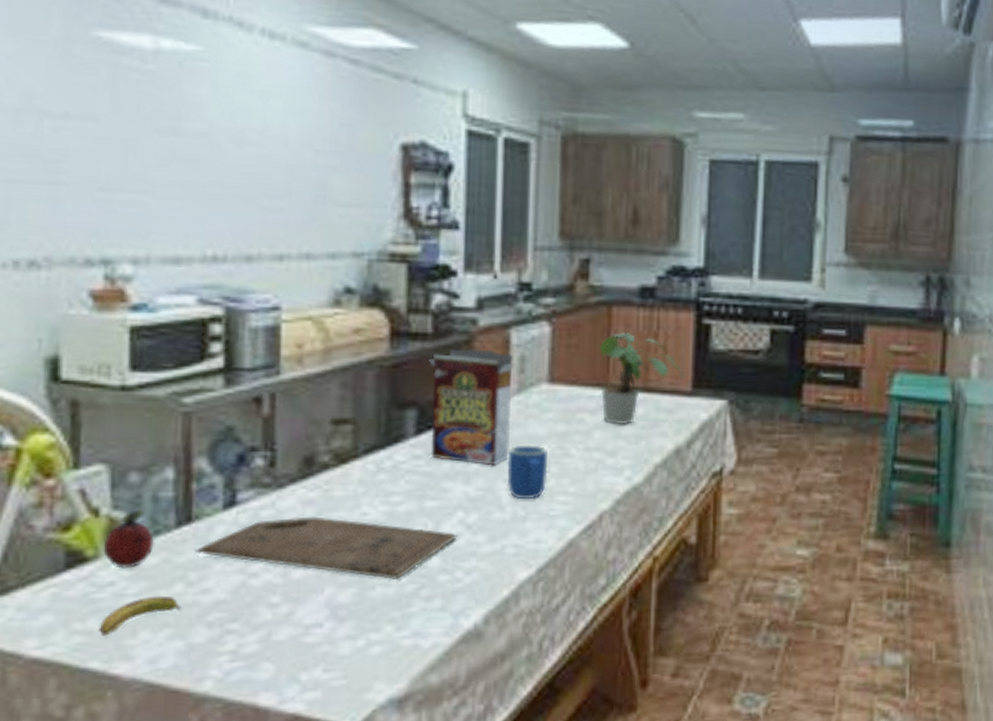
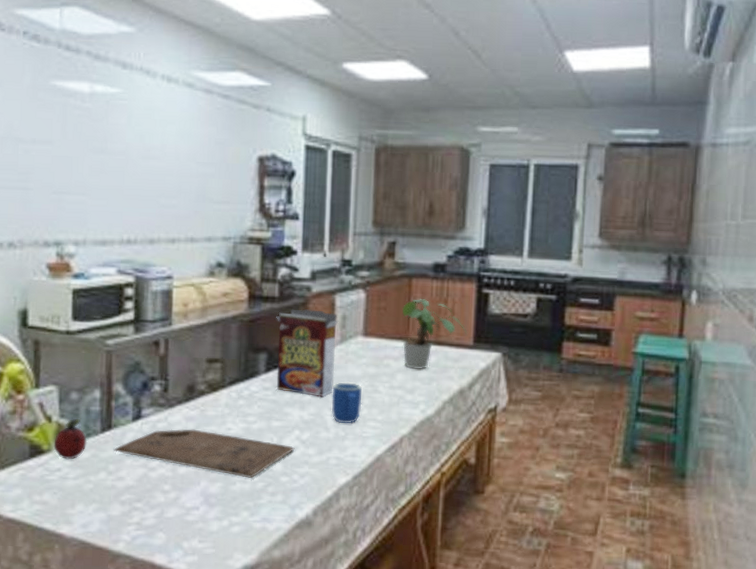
banana: present [98,595,181,636] -> none [50,480,104,506]

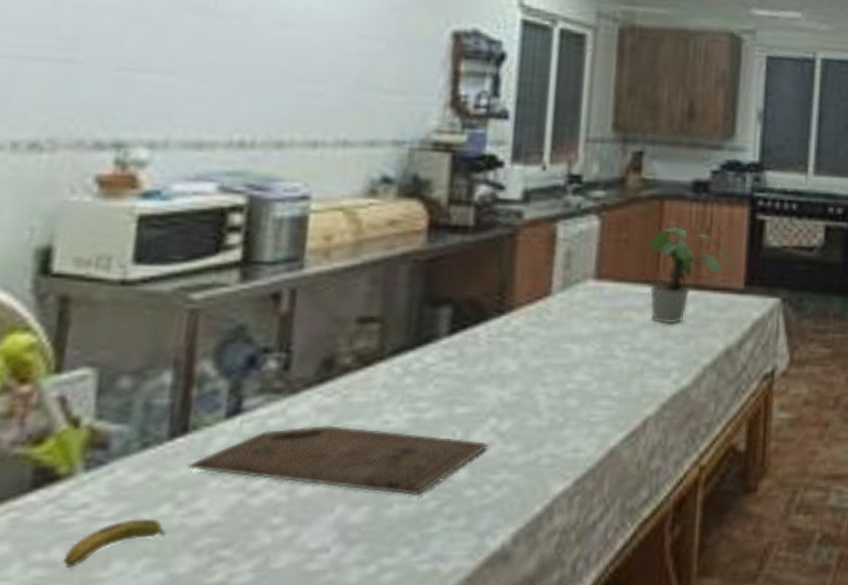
banana: none [50,480,104,506] -> present [63,518,166,568]
fruit: present [54,418,88,460] -> none [79,418,143,488]
cereal box: present [276,309,339,398] -> none [464,242,561,368]
mug: present [331,382,362,424] -> none [545,345,591,405]

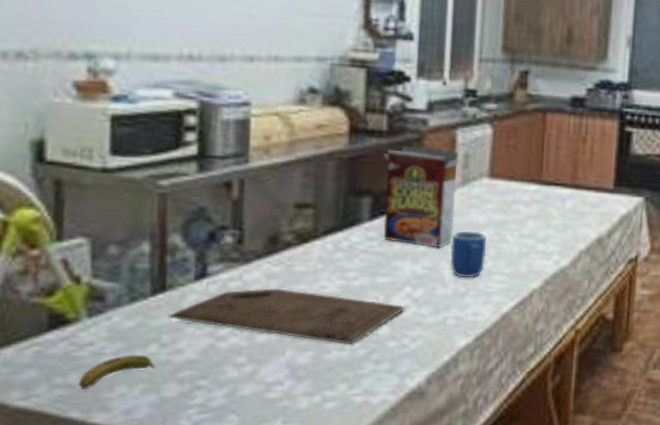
cereal box: none [464,242,561,368] -> present [383,145,461,249]
mug: none [545,345,591,405] -> present [450,230,486,279]
potted plant: present [649,226,736,324] -> none [534,135,607,217]

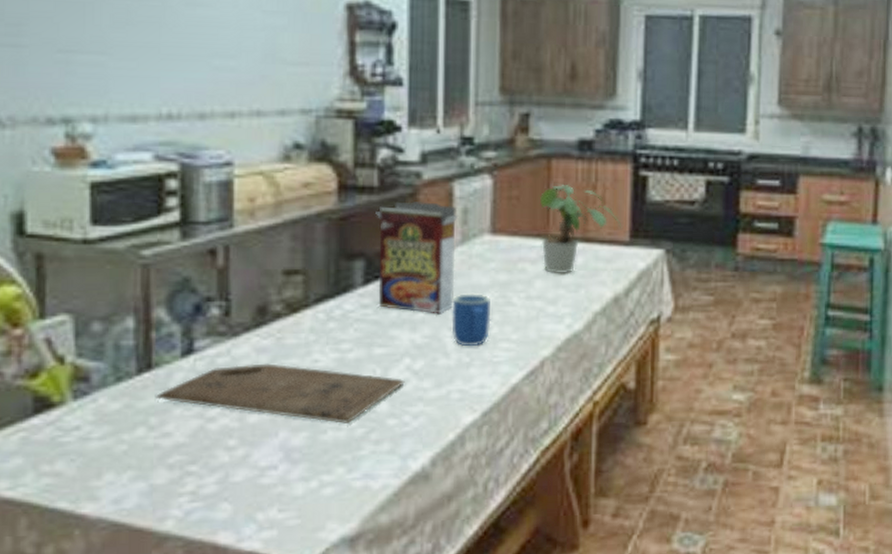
banana: present [78,355,155,389] -> none [66,439,143,478]
potted plant: none [534,135,607,217] -> present [539,184,621,275]

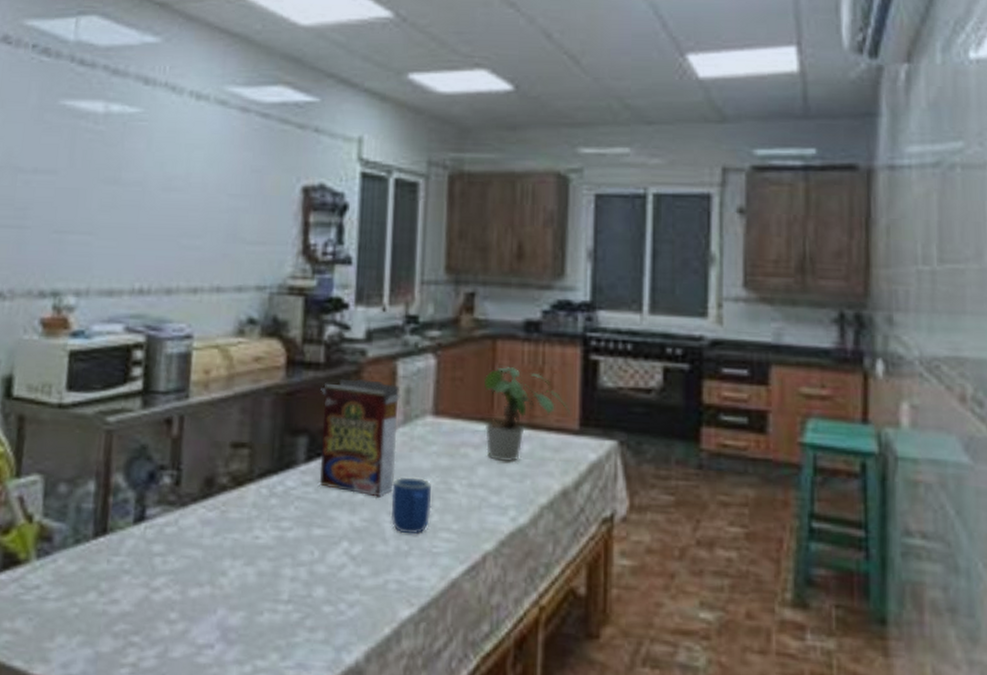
cutting board: present [156,363,405,423] -> none [108,535,342,606]

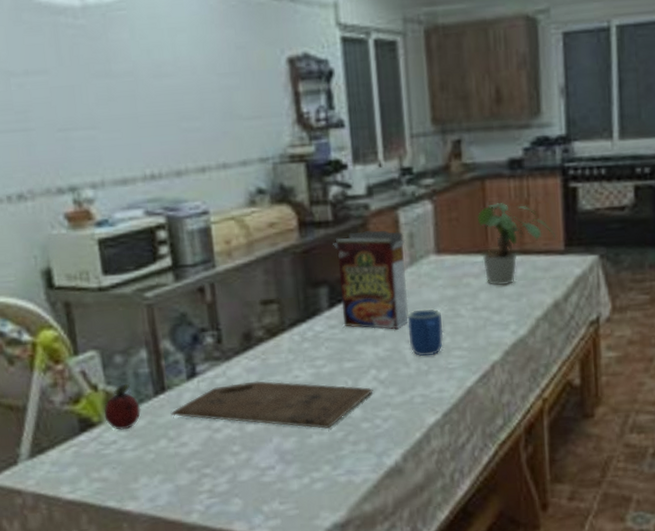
fruit: none [33,518,76,574] -> present [103,383,142,430]
cutting board: none [108,535,342,606] -> present [171,381,373,429]

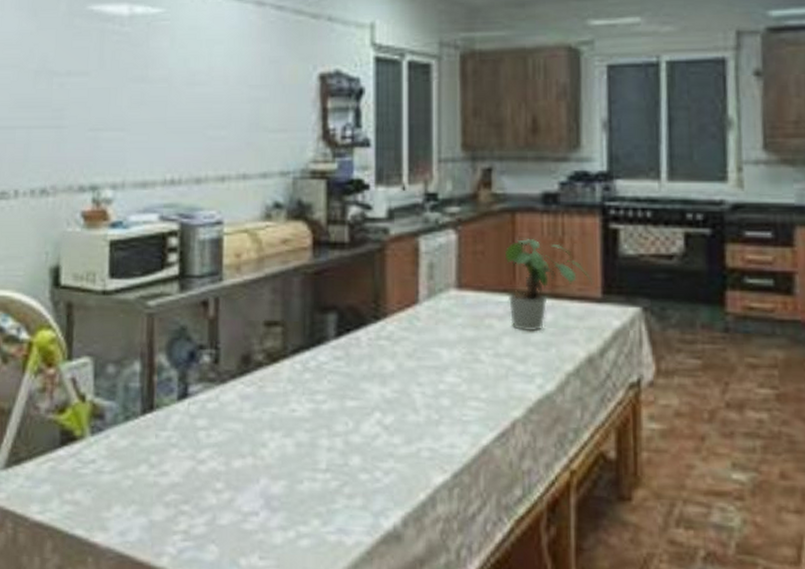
fruit: present [103,383,142,430] -> none [87,397,126,449]
cutting board: present [171,381,373,429] -> none [156,410,376,475]
cereal box: present [333,230,409,330] -> none [347,256,425,369]
mug: present [406,308,444,357] -> none [419,349,459,404]

